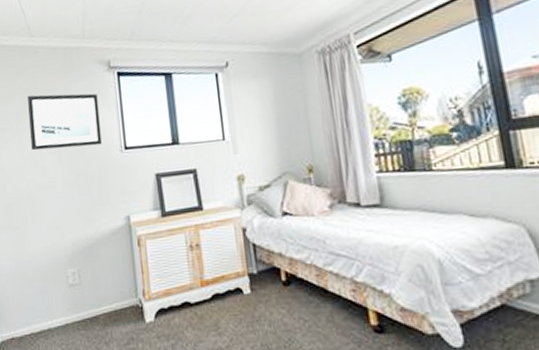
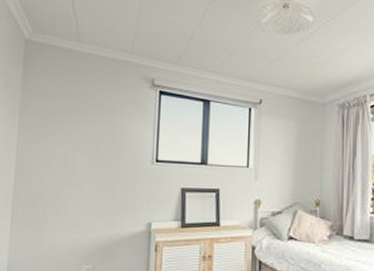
wall art: present [27,93,102,151] -> none [64,97,137,154]

